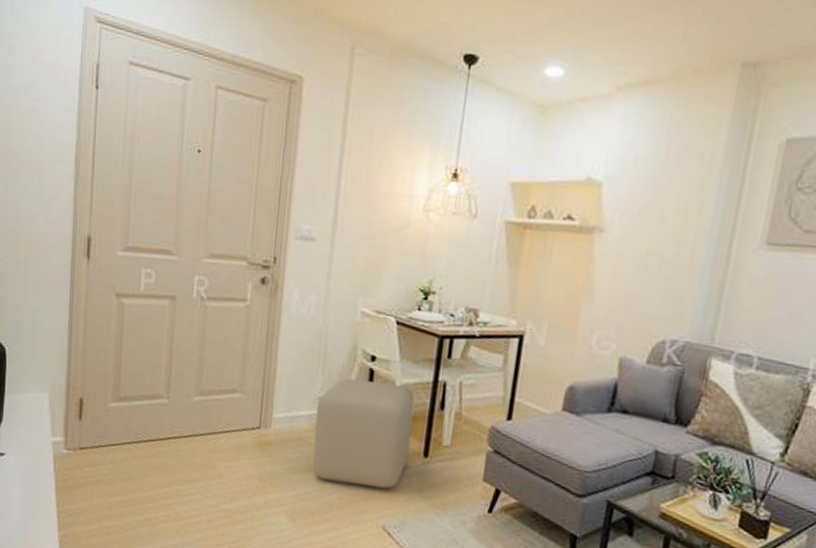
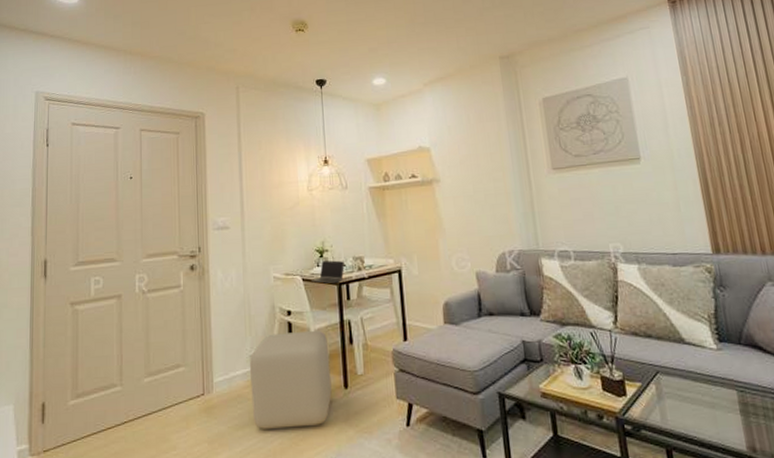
laptop computer: none [406,305,453,336] -> present [310,260,345,284]

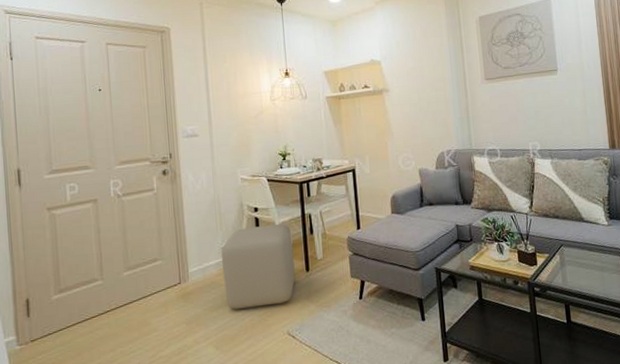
laptop computer: present [310,260,345,284] -> none [275,162,305,183]

